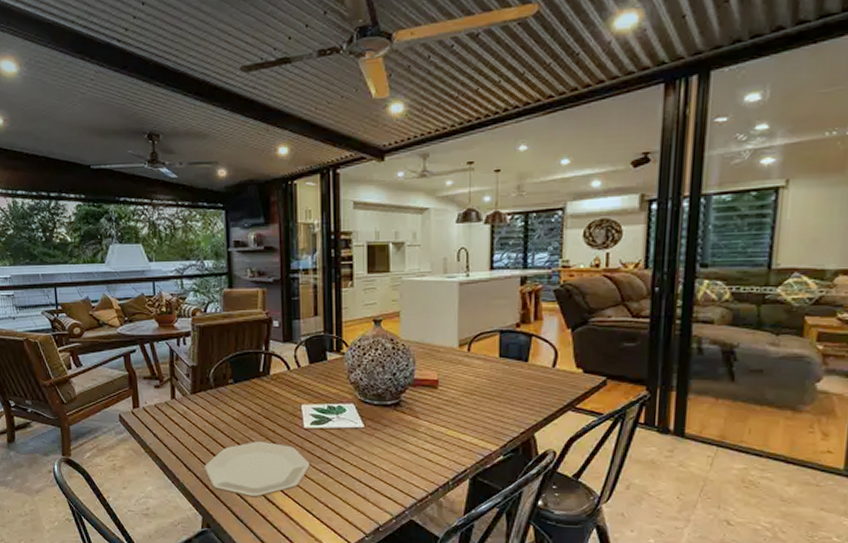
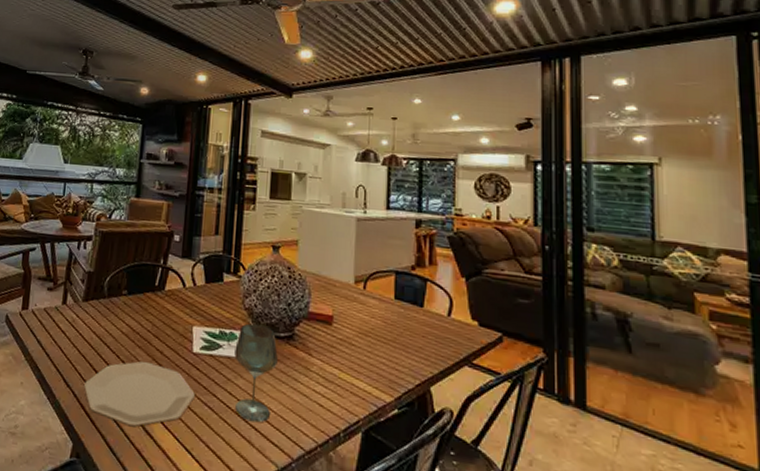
wine glass: none [344,396,386,481] -> present [234,323,278,423]

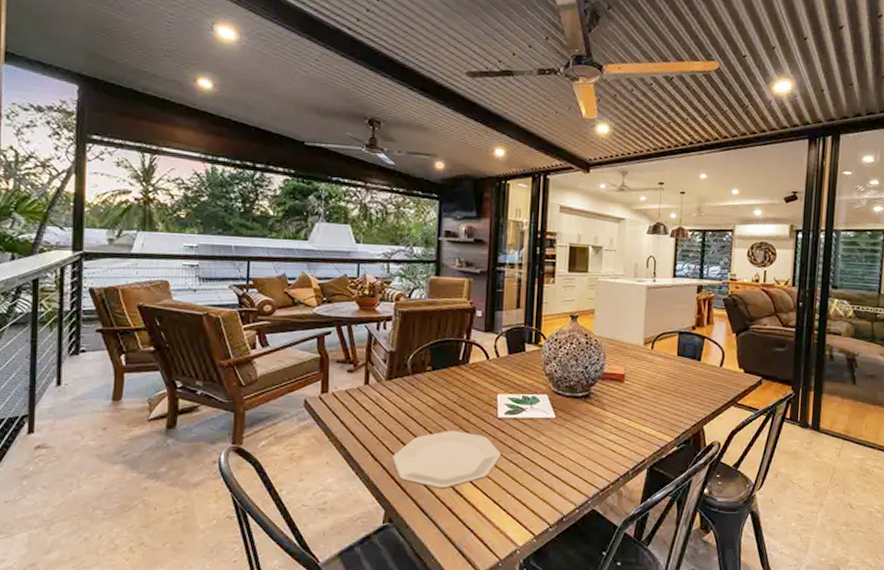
wine glass: present [234,323,278,423] -> none [537,387,576,472]

